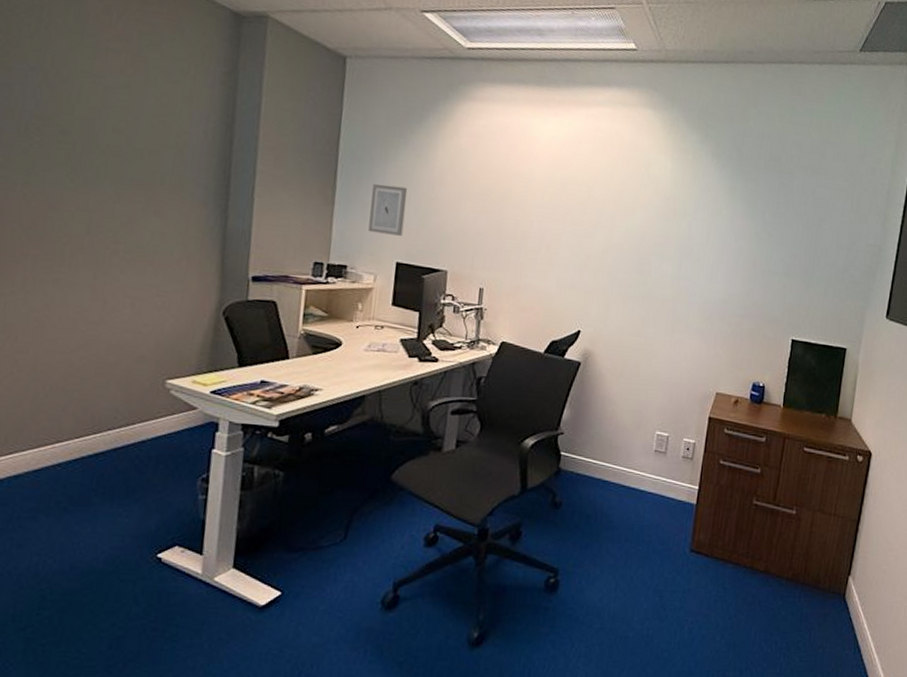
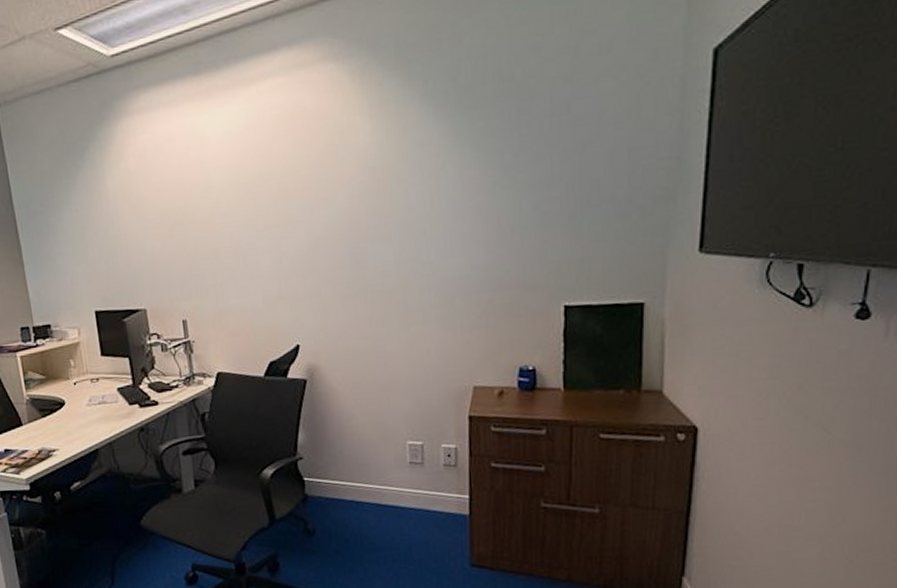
wall art: present [368,183,408,236] -> none [53,230,94,286]

